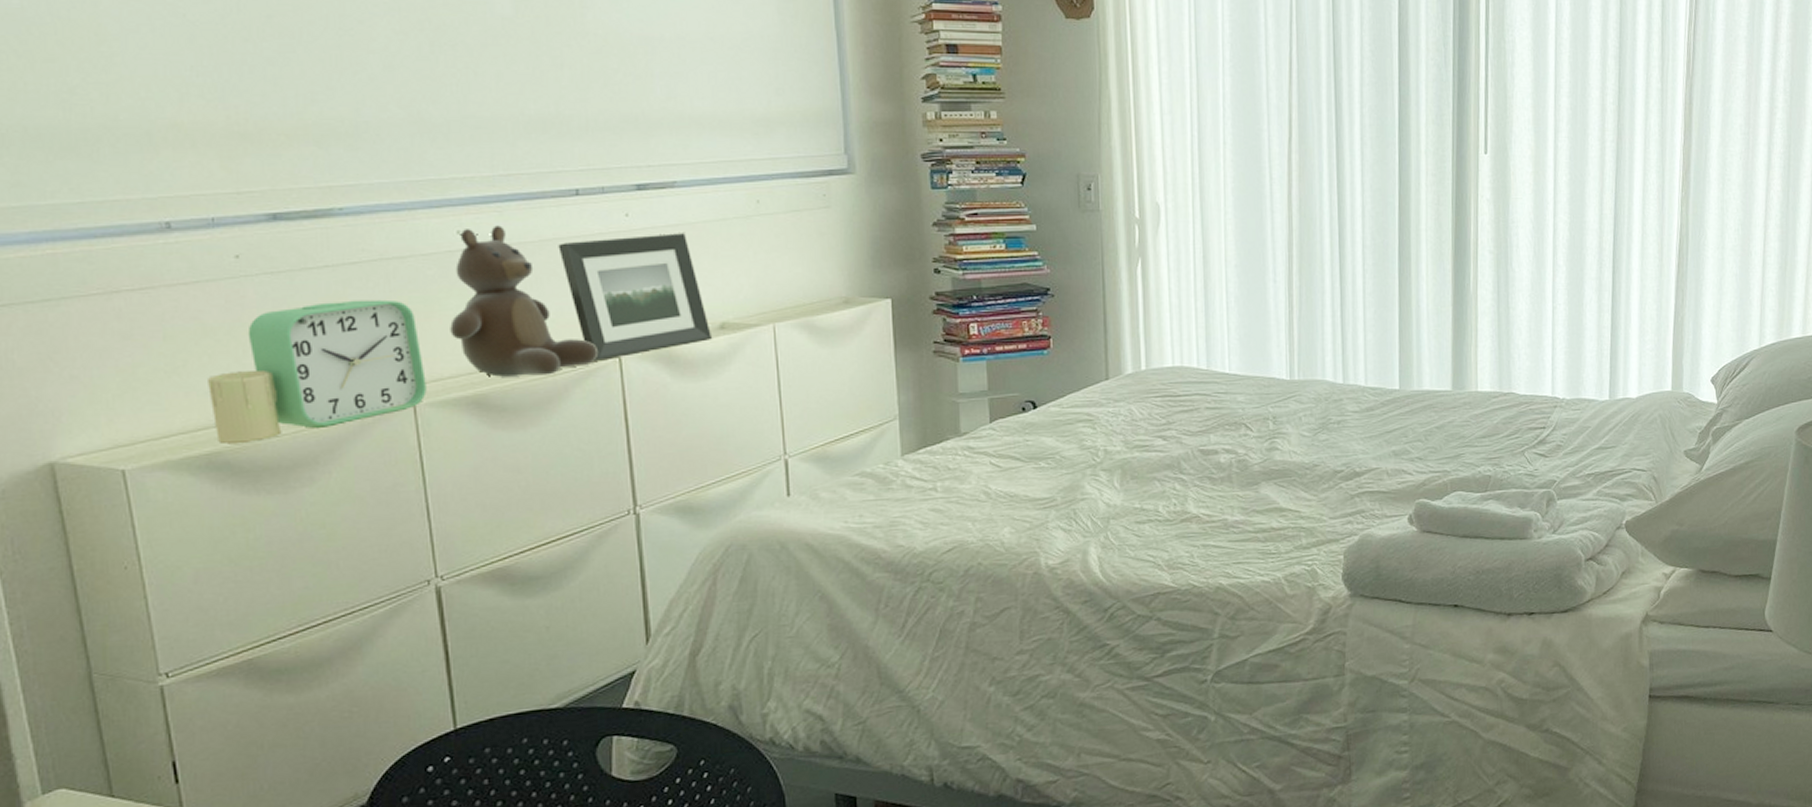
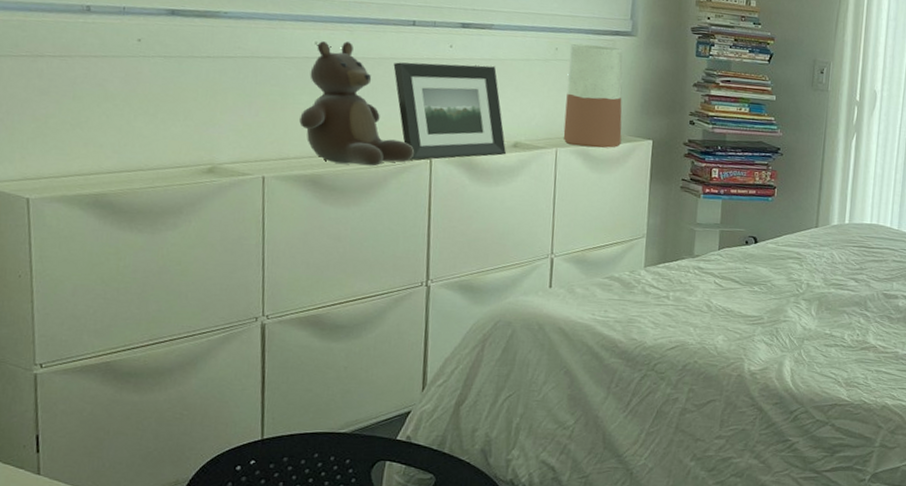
candle: present [208,371,280,443] -> none [103,131,157,189]
alarm clock: present [247,299,427,428] -> none [139,85,276,186]
vase: none [774,190,853,318] -> present [563,43,623,149]

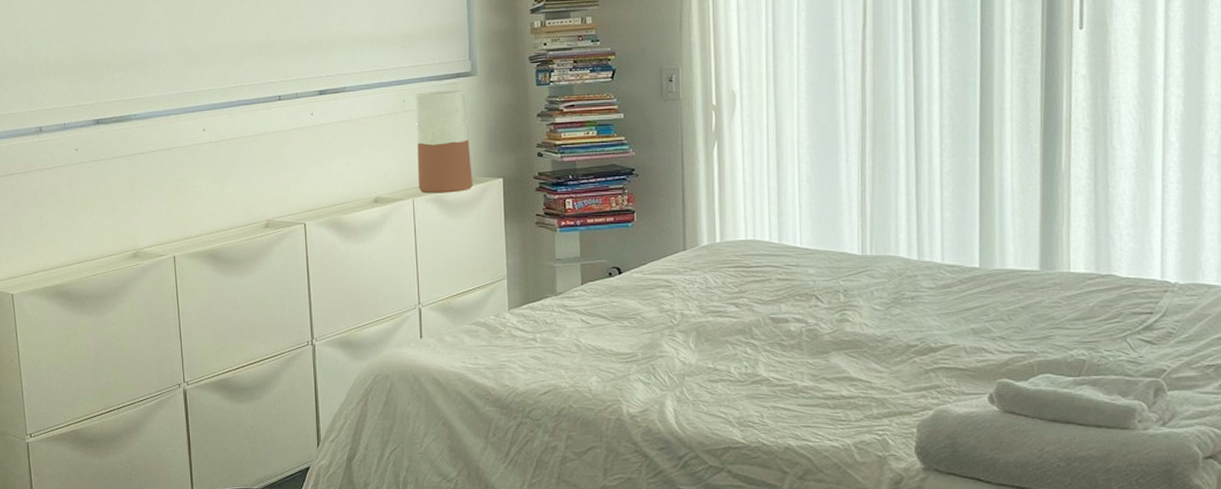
teddy bear: present [299,41,415,167] -> none [197,124,291,237]
picture frame: present [393,62,506,160] -> none [266,127,368,226]

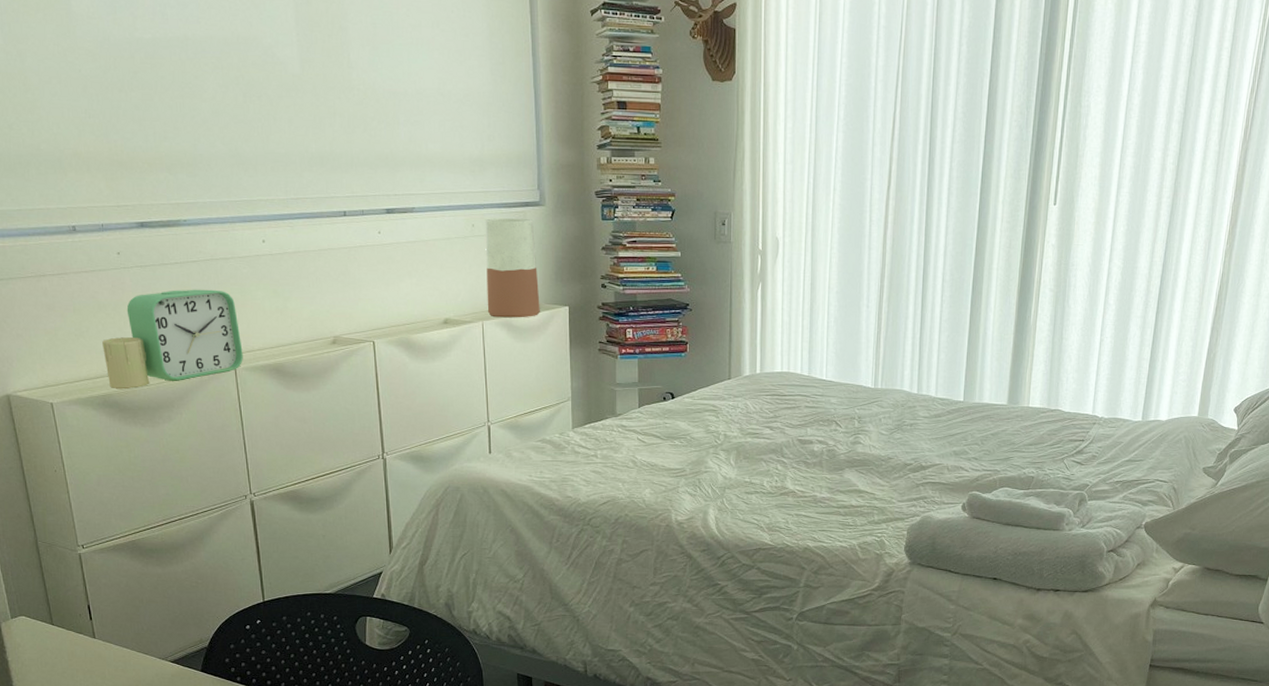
candle: none [58,229,97,278] -> present [102,337,149,389]
alarm clock: none [81,179,182,270] -> present [126,289,243,381]

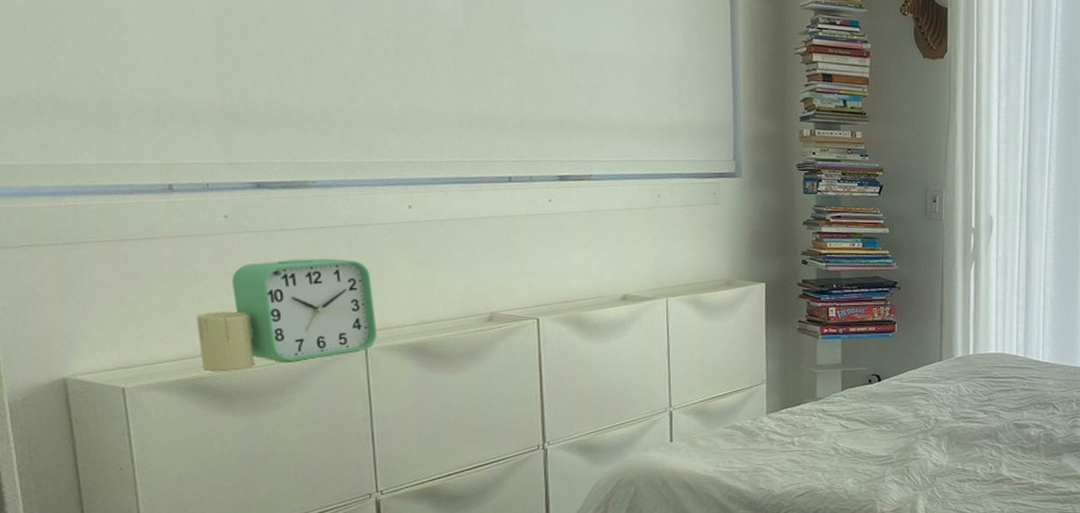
vase: present [485,218,540,318] -> none [672,188,733,295]

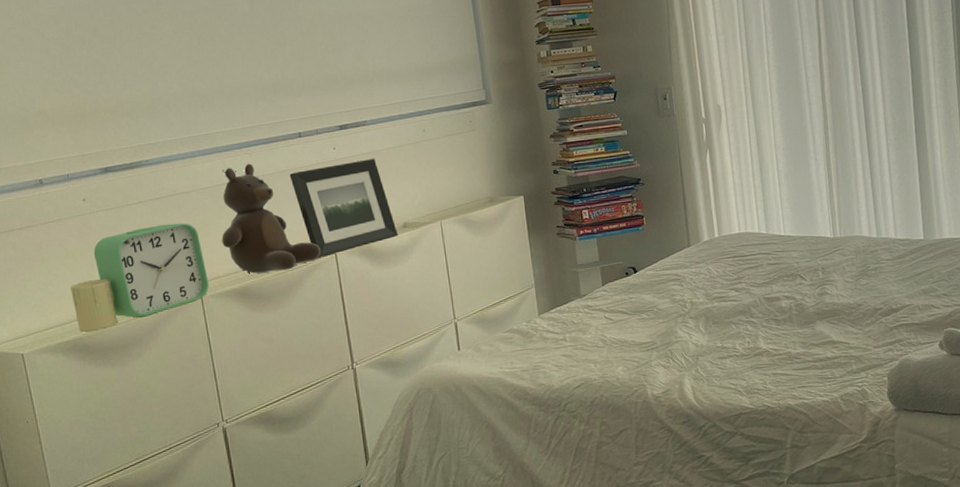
teddy bear: none [399,203,521,330] -> present [222,163,321,274]
picture frame: none [492,218,615,321] -> present [289,158,398,257]

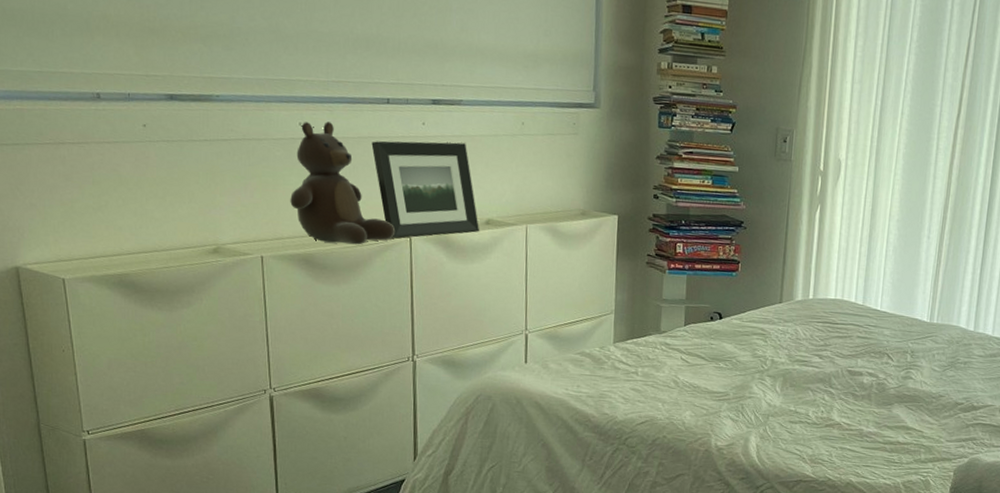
candle: present [71,279,118,332] -> none [122,214,169,270]
alarm clock: present [93,223,209,318] -> none [149,168,271,265]

